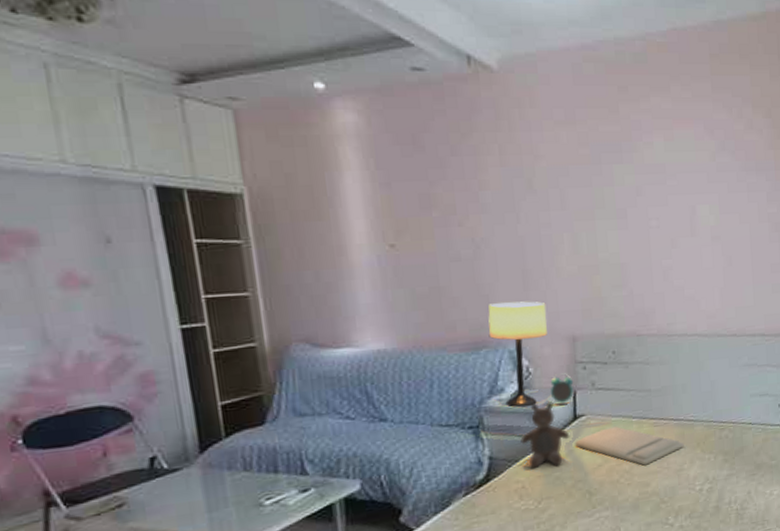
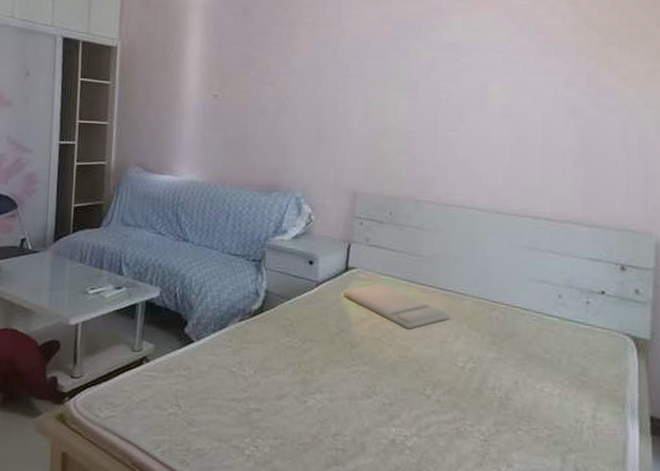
table lamp: present [488,301,547,407] -> none [281,154,334,250]
stuffed animal: present [519,400,570,468] -> none [294,248,340,311]
alarm clock: present [549,373,574,405] -> none [327,225,350,256]

